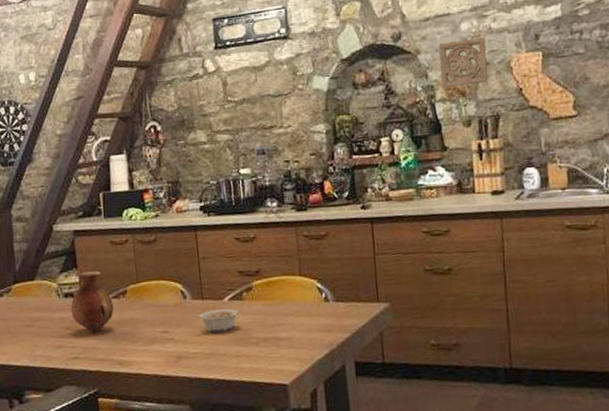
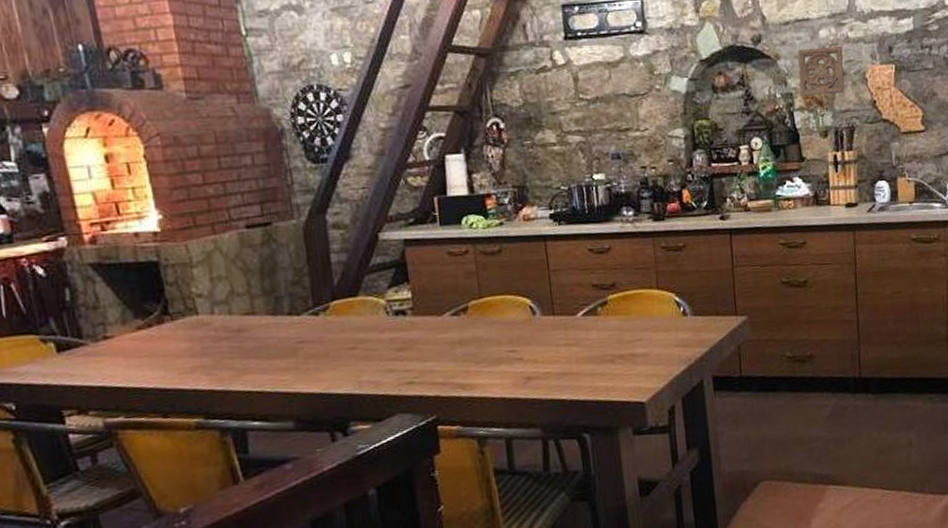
vase: present [71,270,114,332] -> none [402,285,454,353]
legume: present [193,308,239,333] -> none [544,324,594,351]

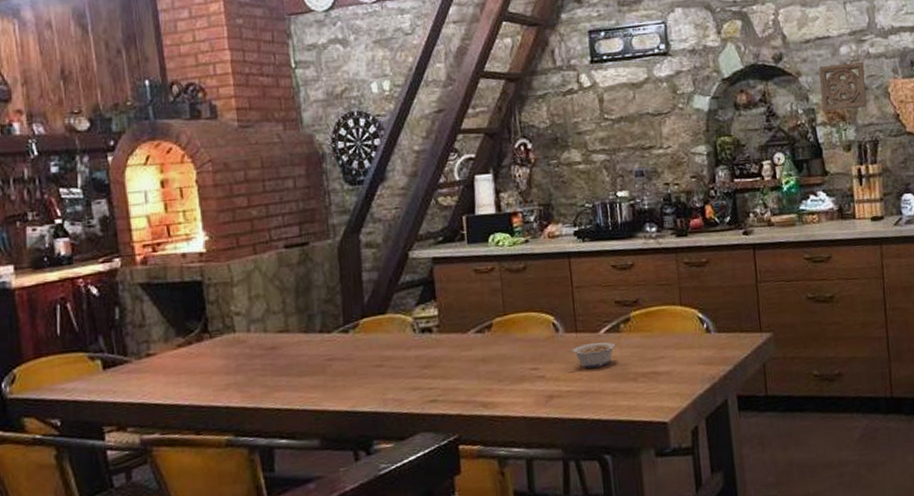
legume: none [544,324,594,351] -> present [566,341,616,368]

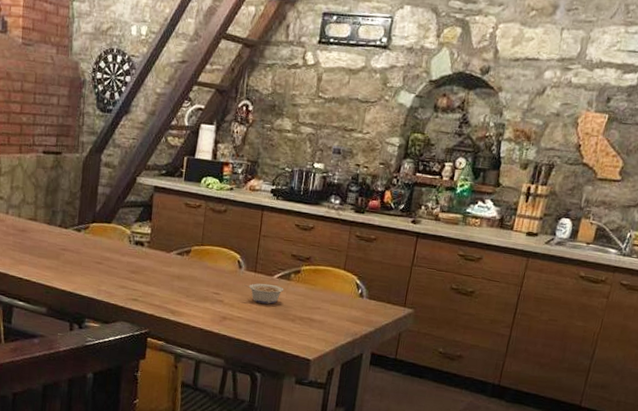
wall ornament: present [819,61,867,112] -> none [512,85,563,133]

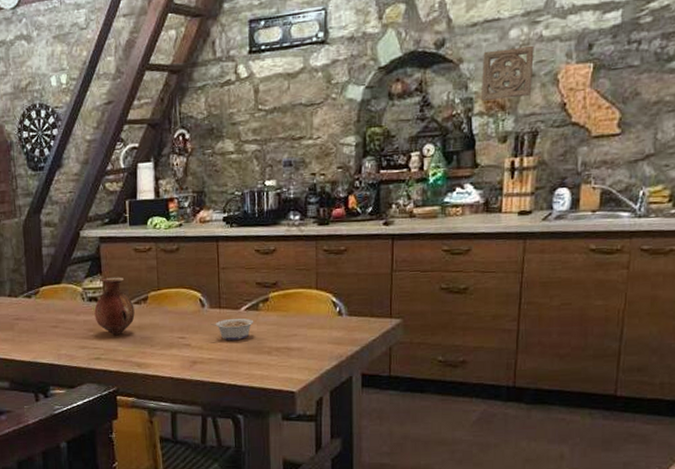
vase: none [138,225,177,281] -> present [94,277,135,335]
wall ornament: none [512,85,563,133] -> present [481,45,534,101]

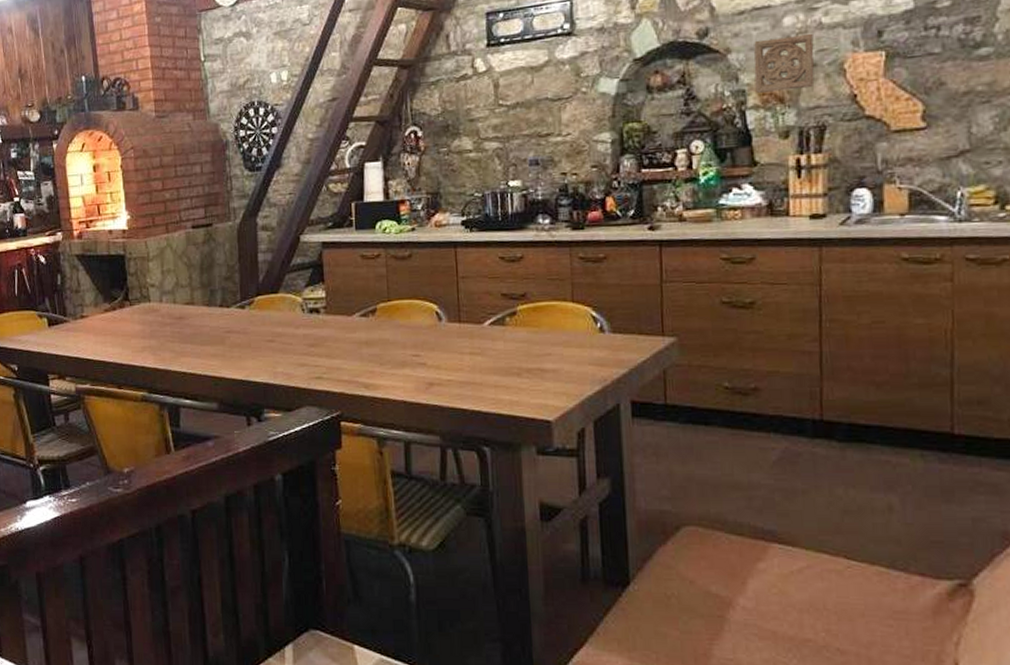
vase: present [94,277,135,335] -> none [315,286,362,351]
legume: present [210,318,254,340] -> none [448,333,500,359]

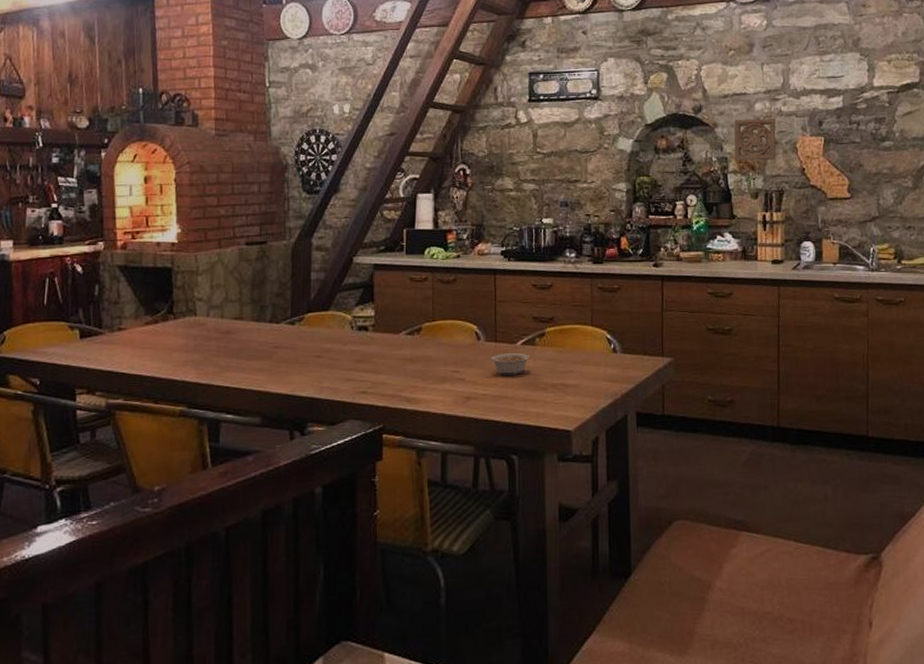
legume: none [448,333,500,359] -> present [485,352,530,375]

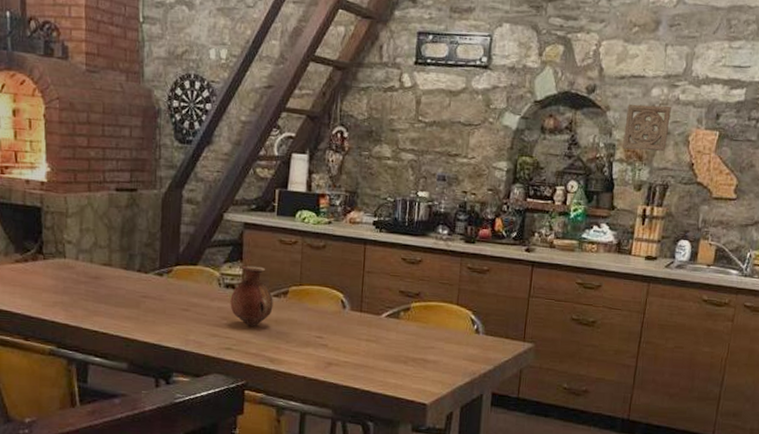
vase: none [363,306,407,367] -> present [230,265,273,326]
legume: present [485,352,530,375] -> none [349,323,394,346]

